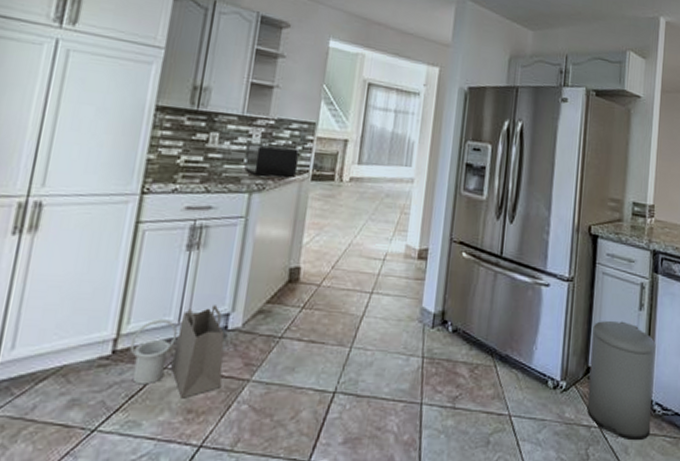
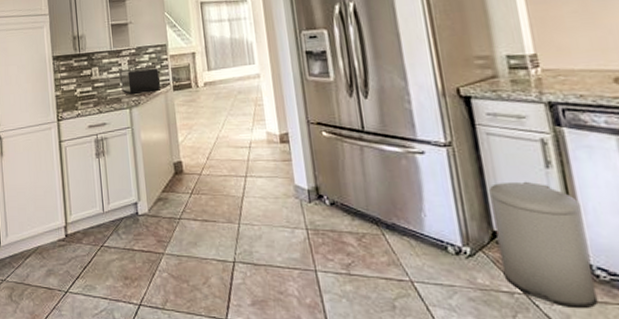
bucket: present [129,319,177,385] -> none [75,210,104,259]
shopping bag: present [171,305,225,399] -> none [104,196,145,269]

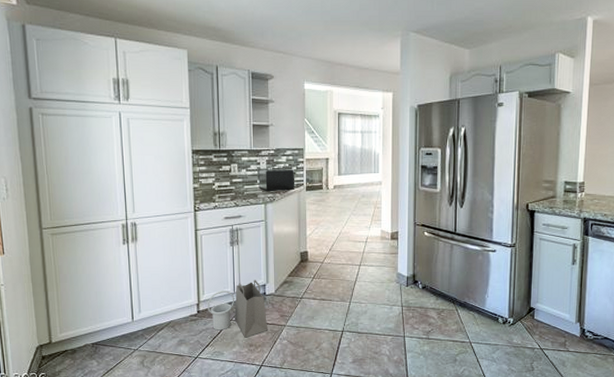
bucket: none [75,210,104,259] -> present [207,291,234,331]
shopping bag: none [104,196,145,269] -> present [234,279,268,338]
pedal bin: present [489,181,598,309] -> none [530,273,587,357]

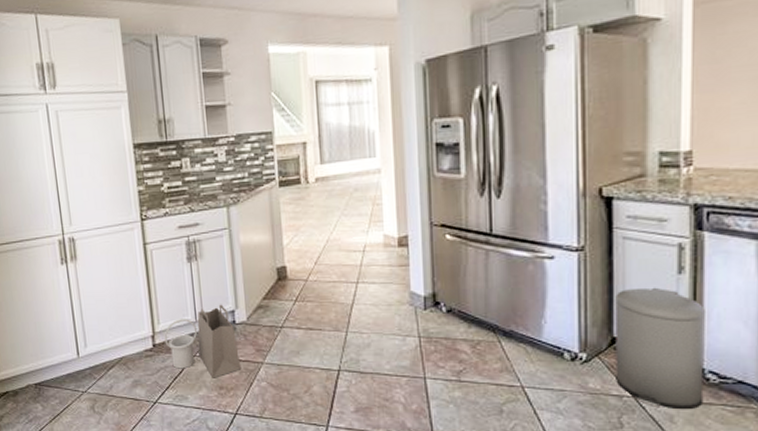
toaster: present [258,168,294,192] -> none [216,159,264,191]
pedal bin: none [530,273,587,357] -> present [615,287,705,410]

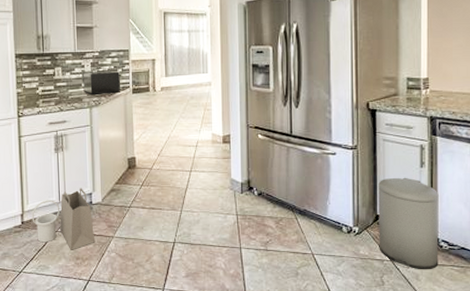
toaster: none [216,159,264,191] -> present [83,70,120,96]

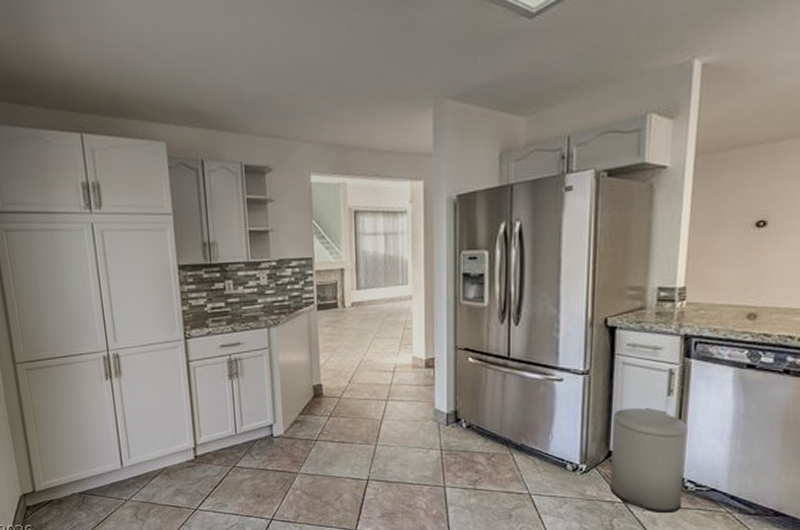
bucket: present [32,200,60,243] -> none [205,432,237,479]
shopping bag: present [60,188,96,250] -> none [237,419,278,487]
toaster: present [83,70,120,96] -> none [258,283,303,313]

